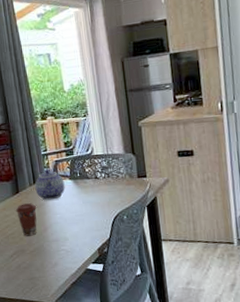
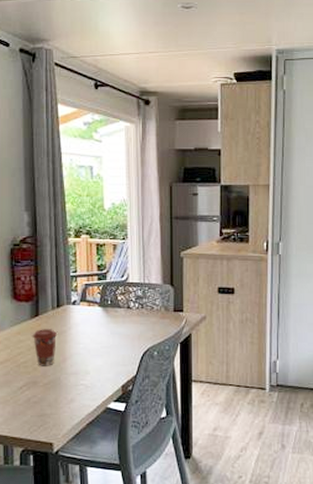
teapot: present [34,169,65,201] -> none [58,293,93,327]

